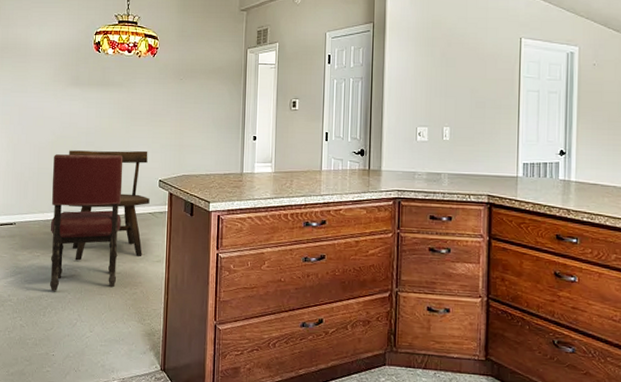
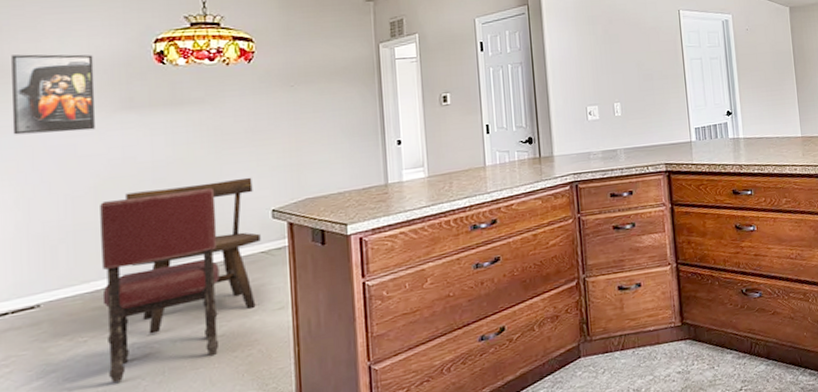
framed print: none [10,37,58,98] -> present [11,54,96,135]

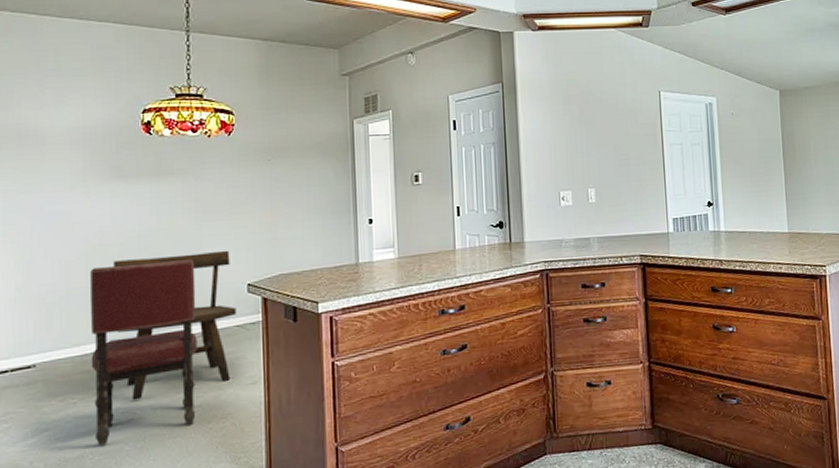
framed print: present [11,54,96,135] -> none [14,121,88,199]

